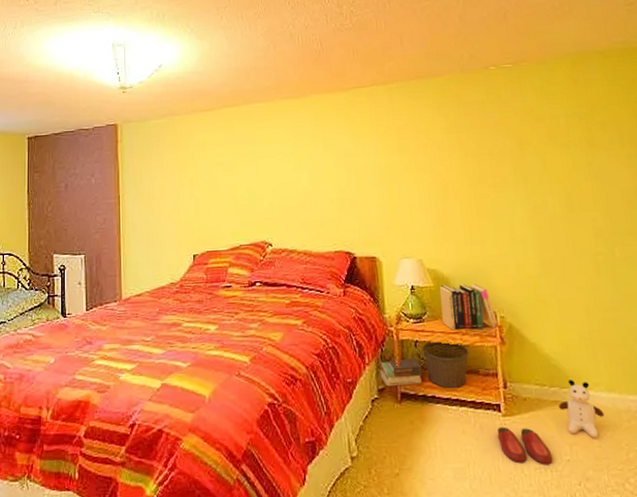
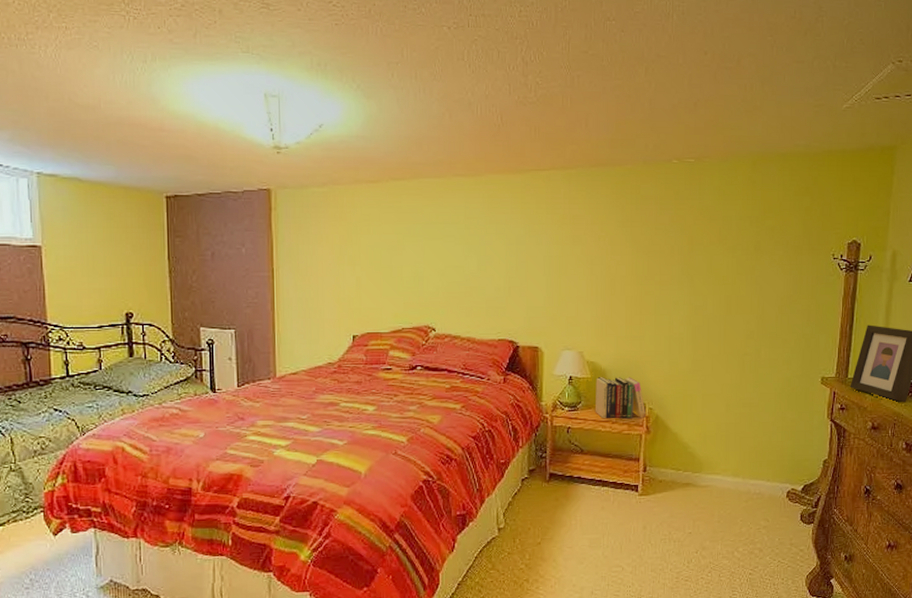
books: present [379,358,424,387] -> none [532,443,572,468]
basket: present [422,340,469,389] -> none [574,427,616,471]
slippers: present [497,426,553,464] -> none [632,504,677,536]
stuffed animal: present [558,380,605,439] -> none [689,466,727,516]

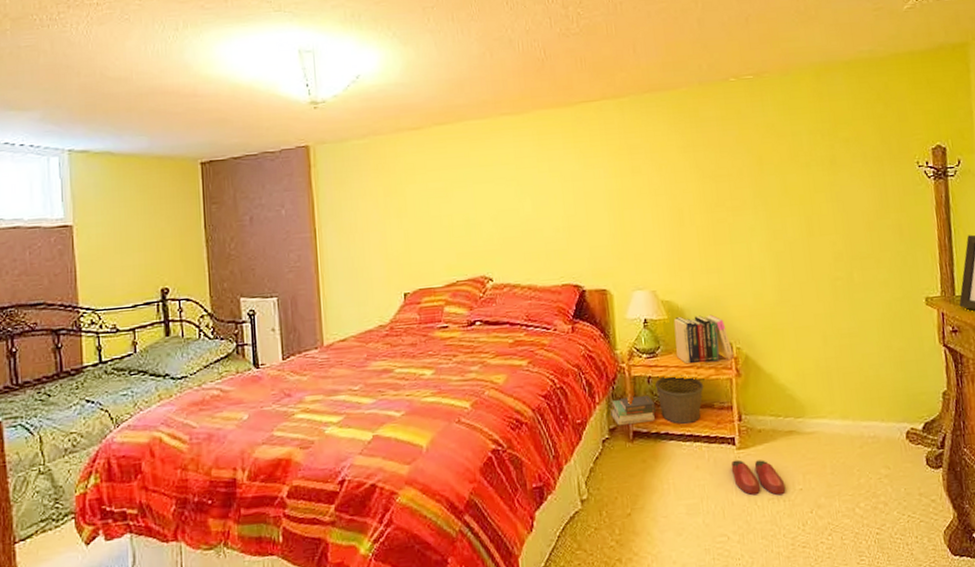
books: none [532,443,572,468] -> present [611,394,657,426]
basket: none [574,427,616,471] -> present [655,374,704,425]
slippers: none [632,504,677,536] -> present [731,459,786,495]

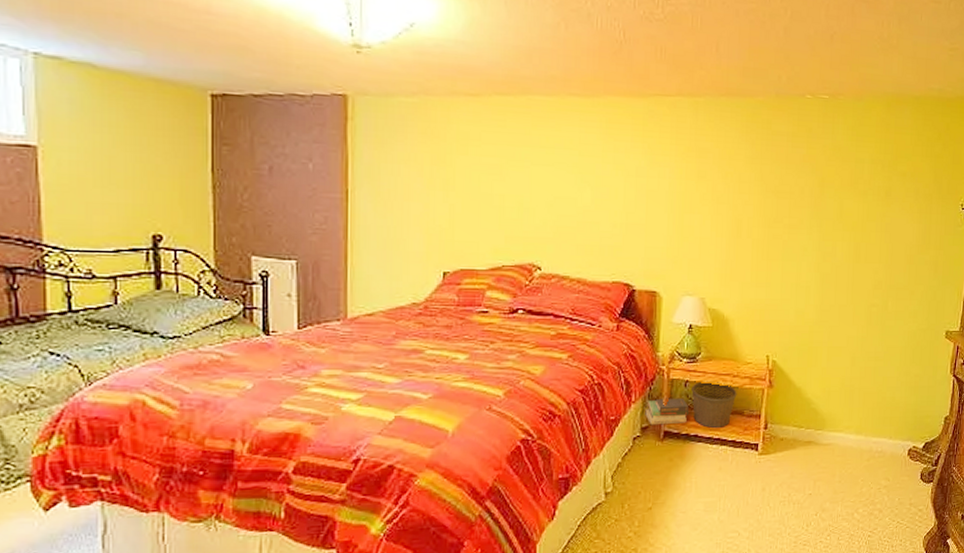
books: present [673,314,735,364] -> none [716,325,770,372]
slippers: present [731,459,786,495] -> none [751,464,797,498]

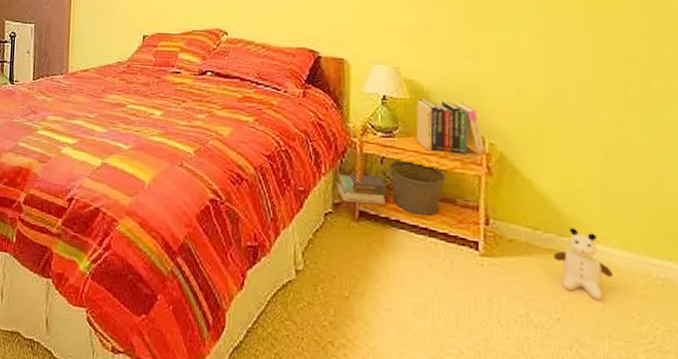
books: none [716,325,770,372] -> present [416,98,487,156]
stuffed animal: none [811,422,849,476] -> present [554,228,613,301]

